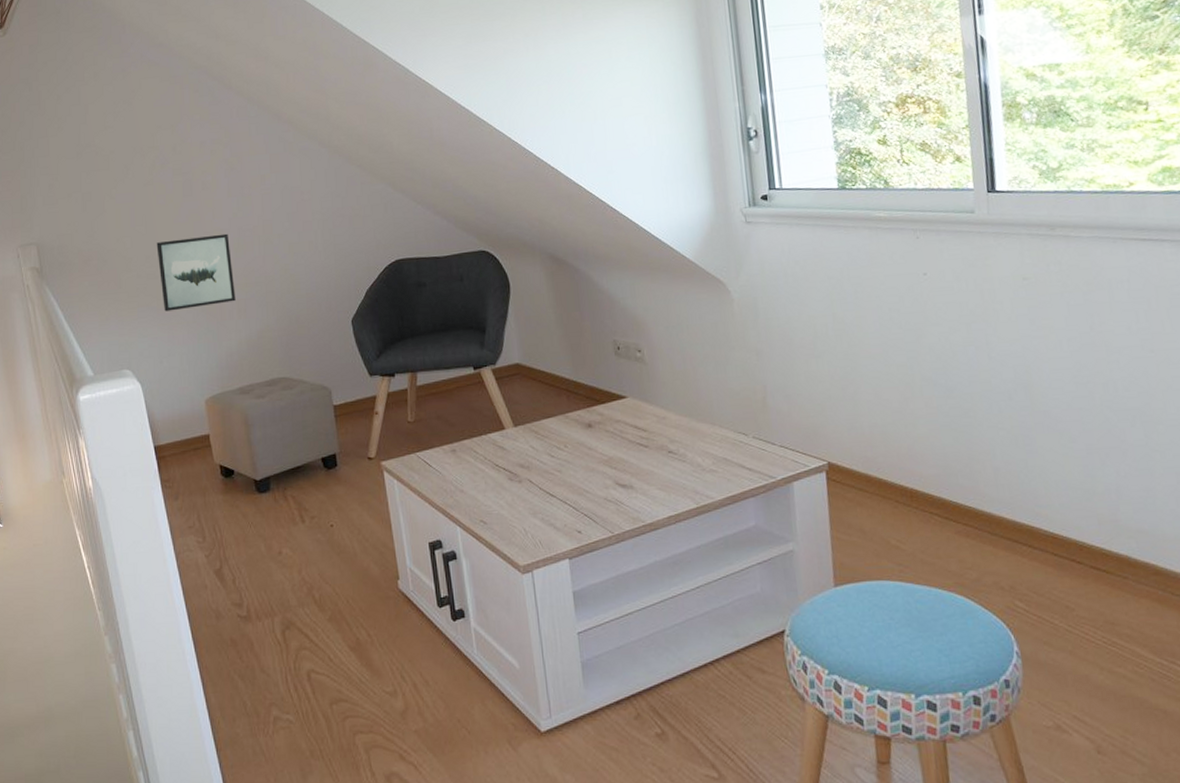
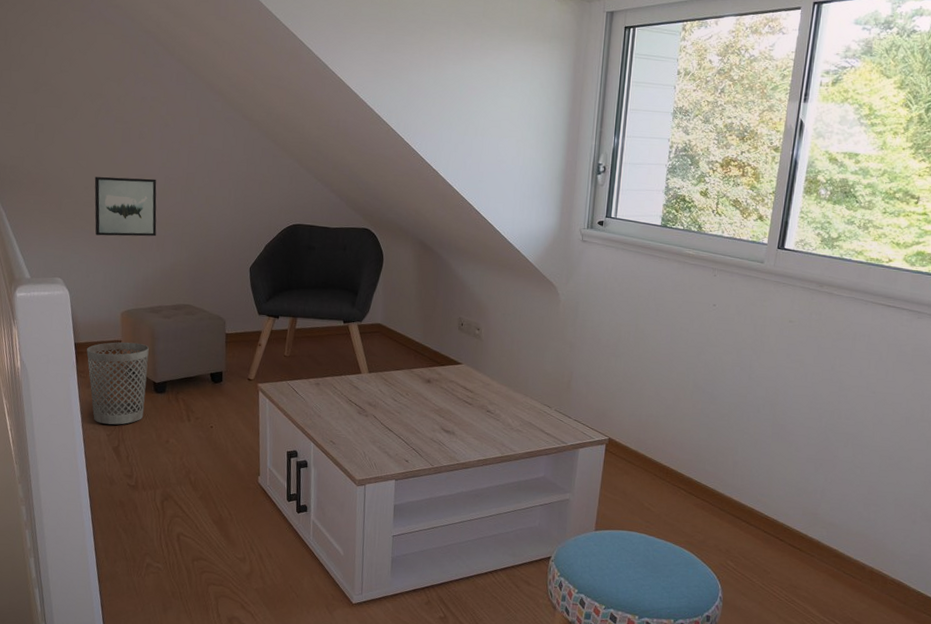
wastebasket: none [169,434,247,542] -> present [86,342,149,425]

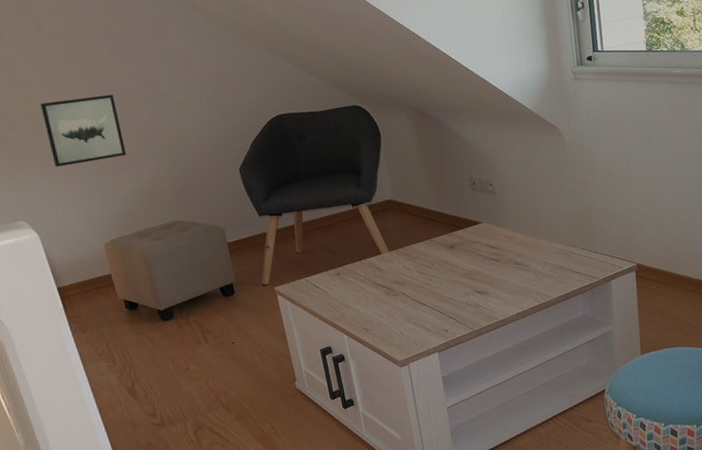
wastebasket: present [86,342,149,425] -> none [73,272,155,367]

